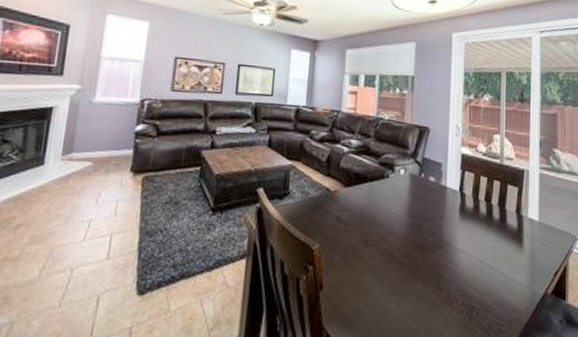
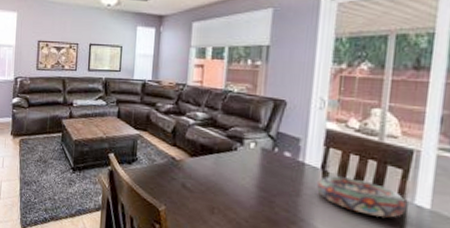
decorative bowl: none [457,197,524,232] -> present [317,175,408,218]

